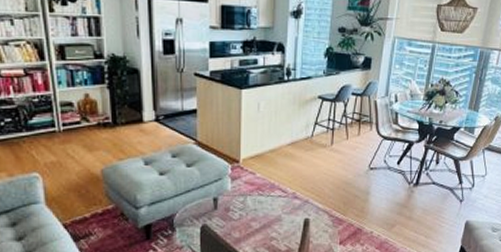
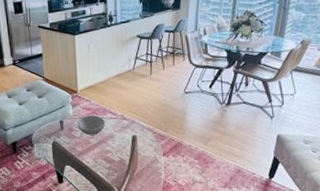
bowl: none [236,191,273,218] -> present [77,115,106,136]

